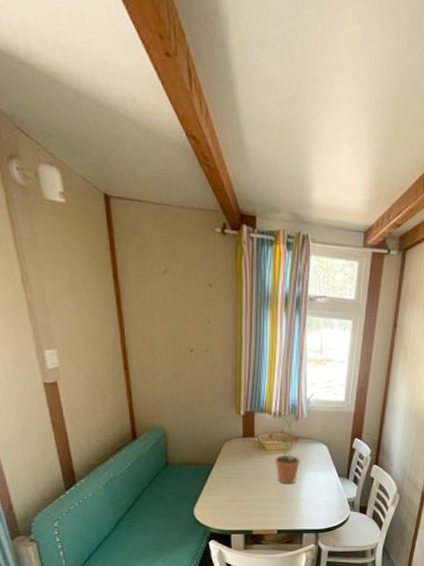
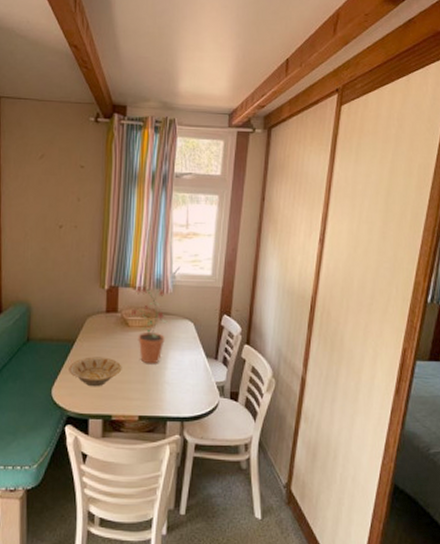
bowl: none [209,479,261,506] -> present [69,357,122,387]

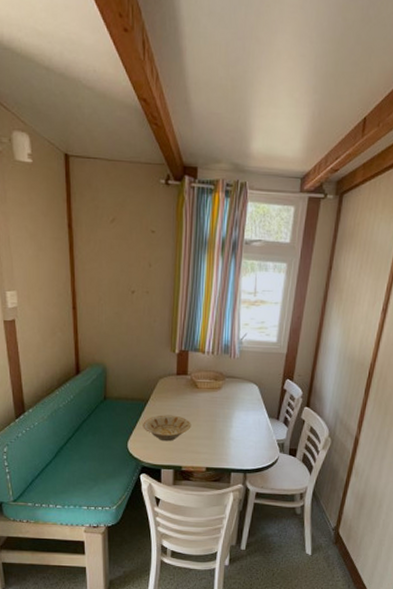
potted plant: present [130,285,168,364] -> none [199,350,234,423]

